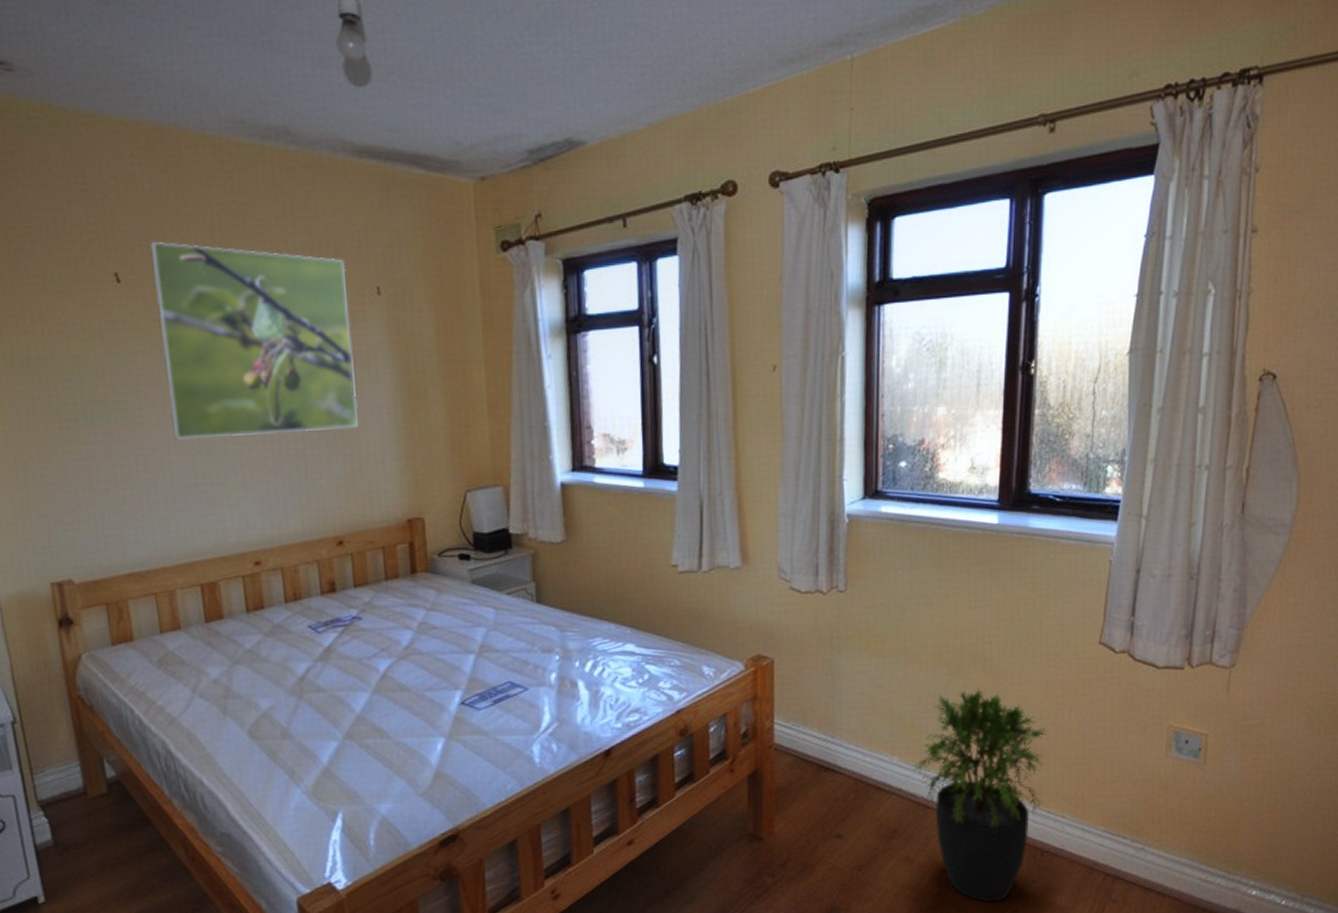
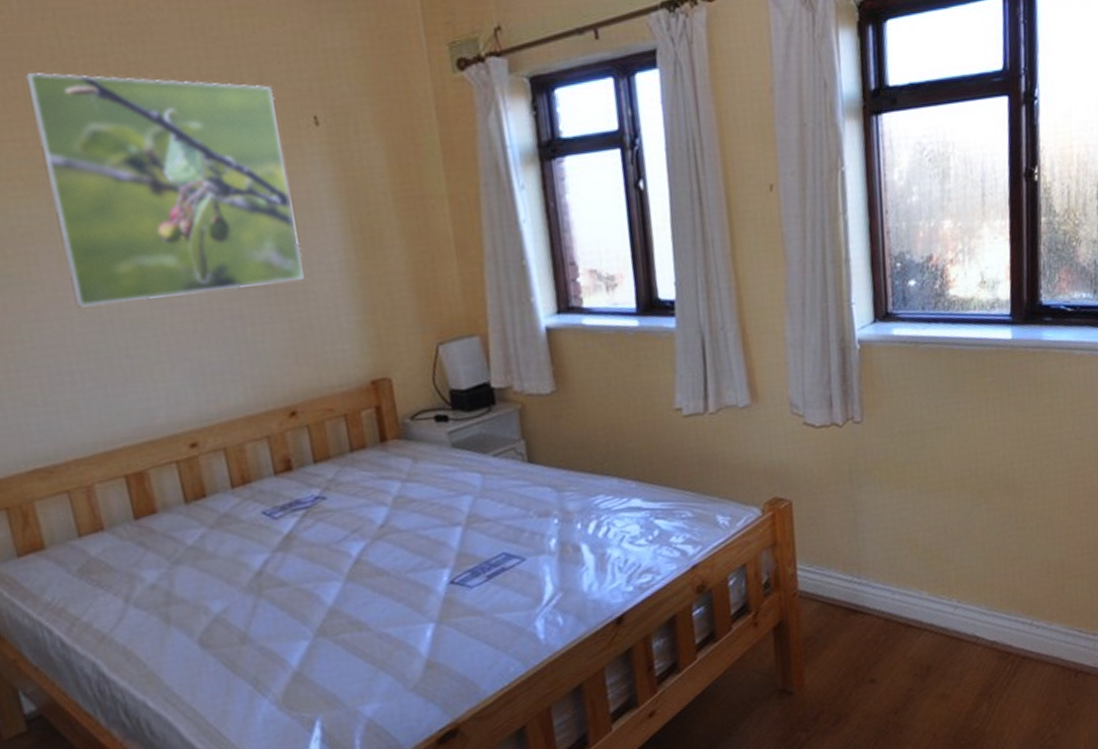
potted plant: present [913,688,1046,903] -> none [943,511,1075,731]

